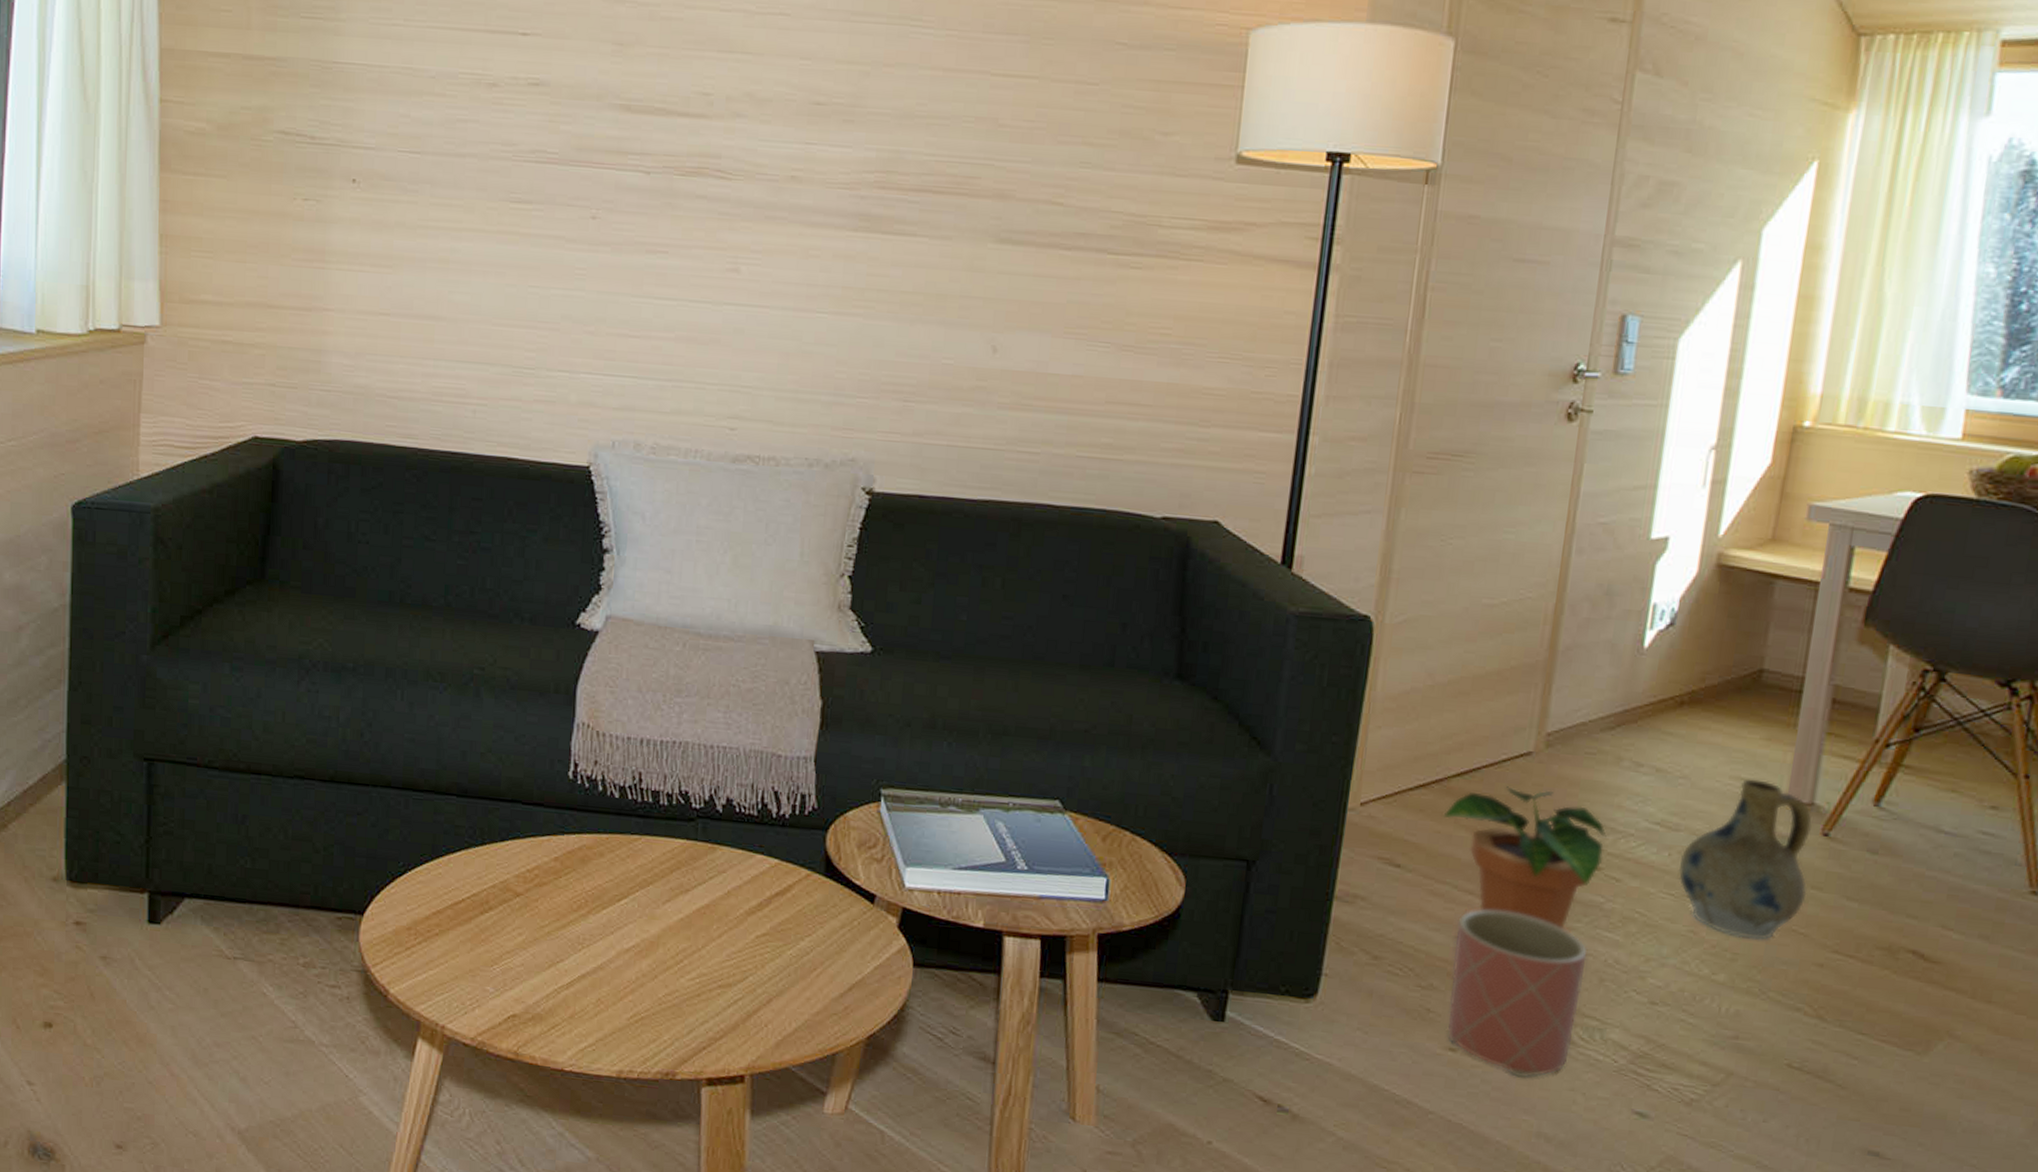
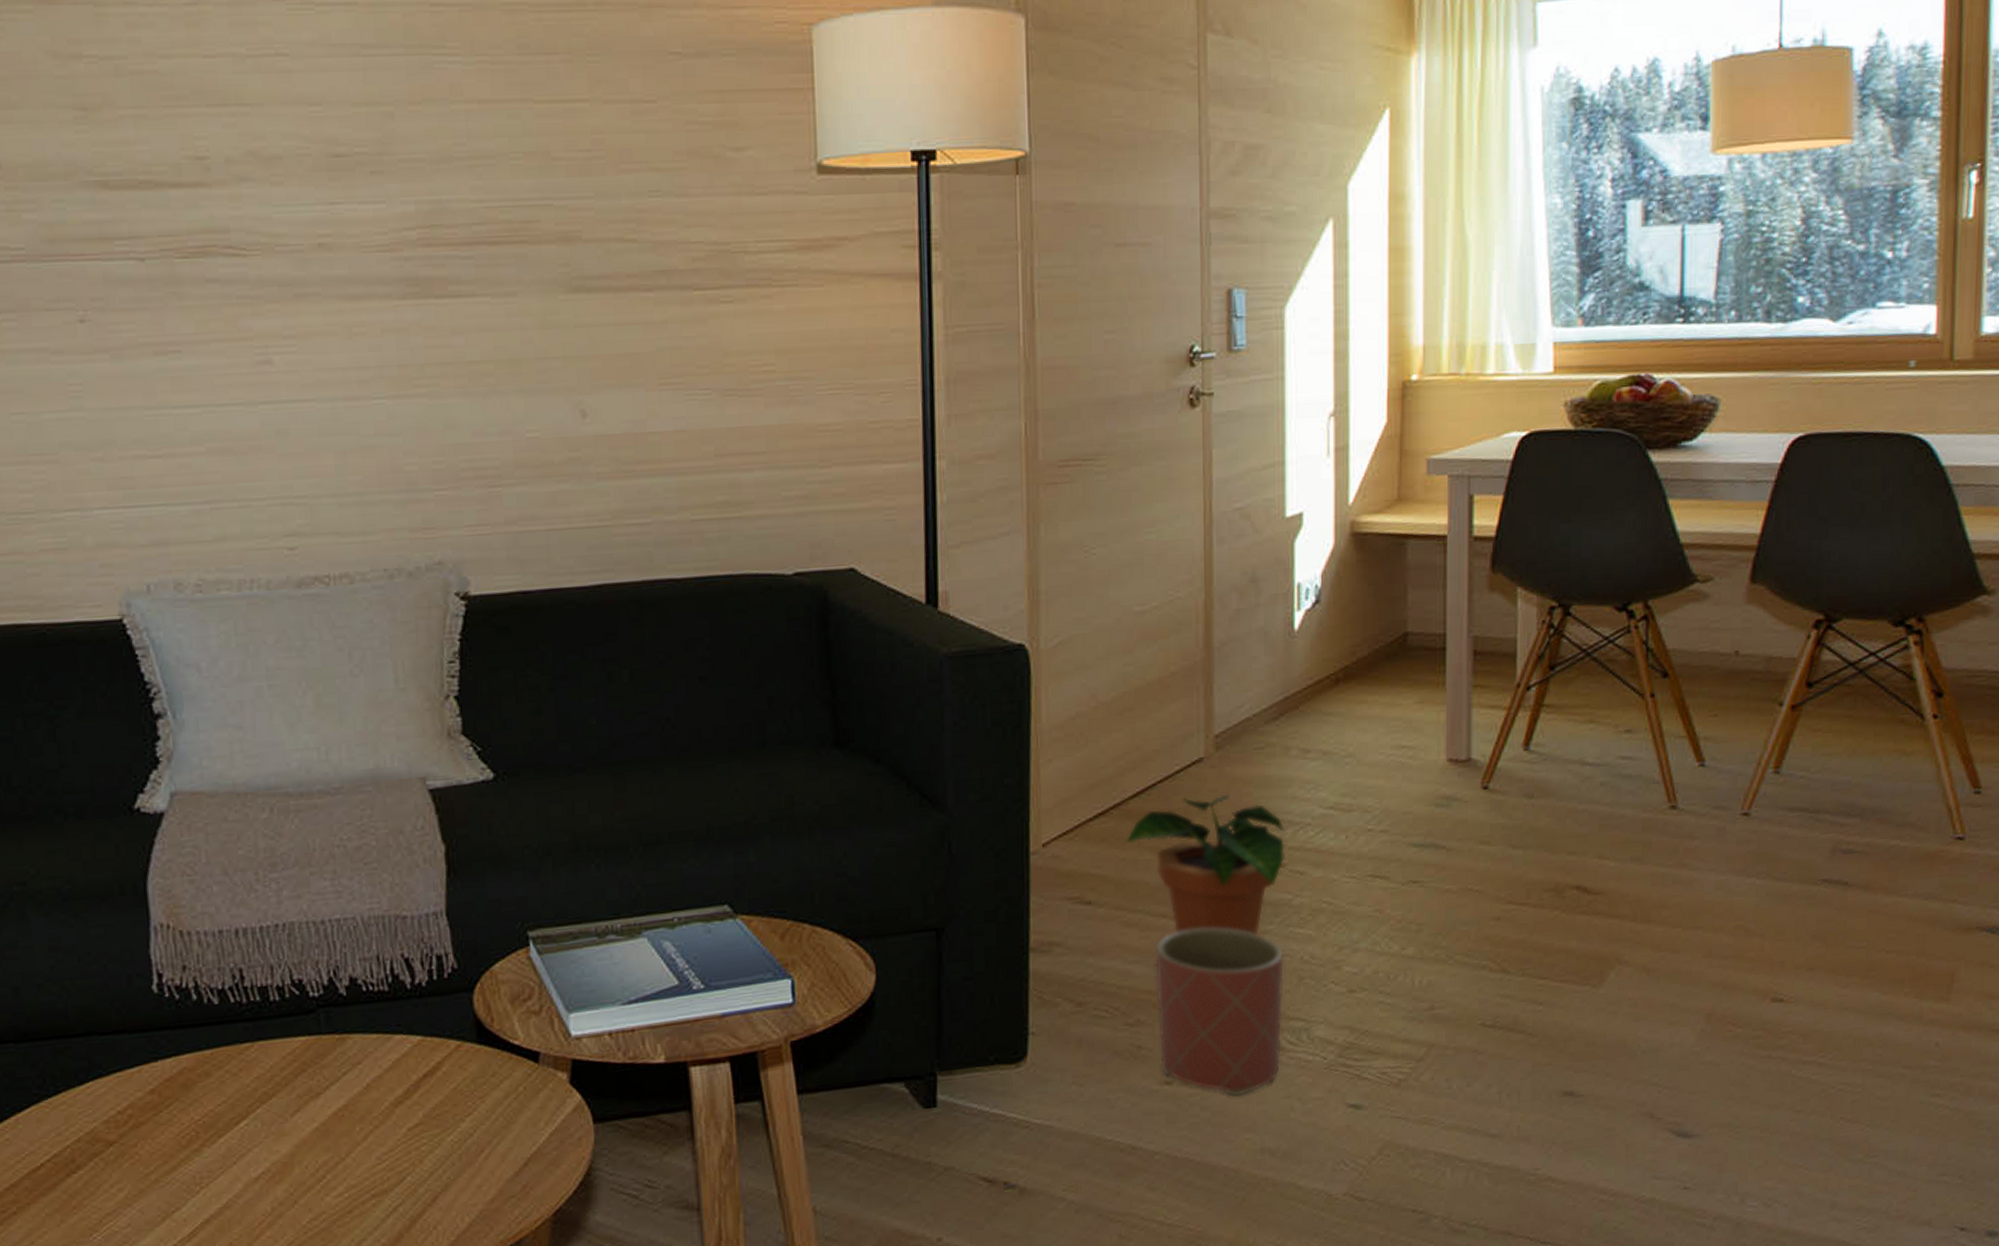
ceramic jug: present [1678,779,1813,940] -> none [1357,744,1476,908]

